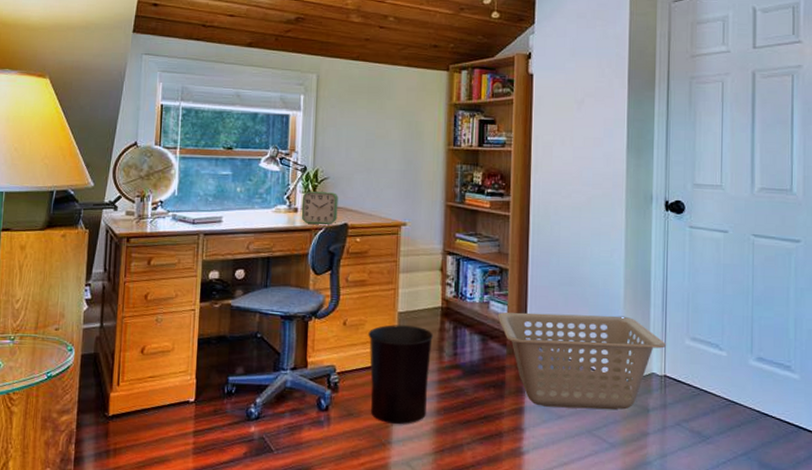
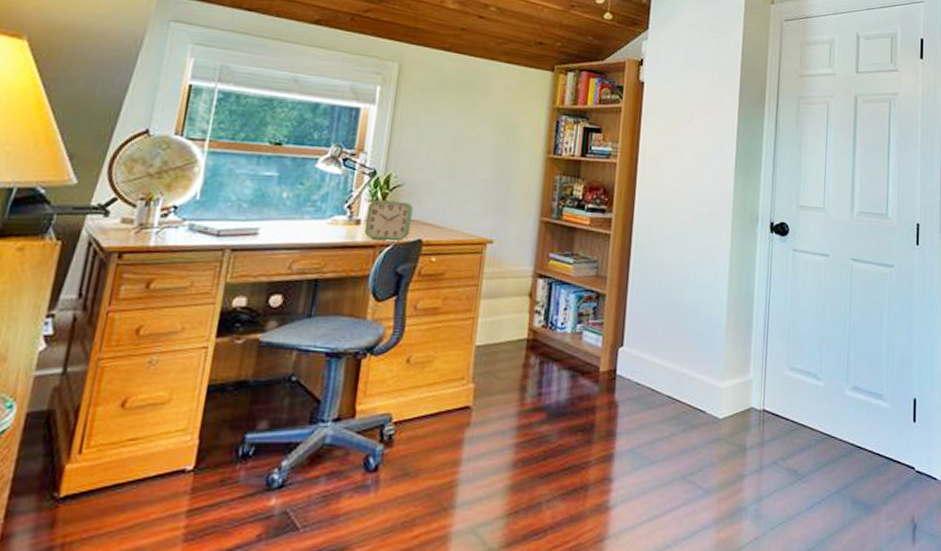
waste bin: present [368,324,434,424] -> none [432,361,516,482]
laundry basket: present [497,312,666,410] -> none [590,343,766,451]

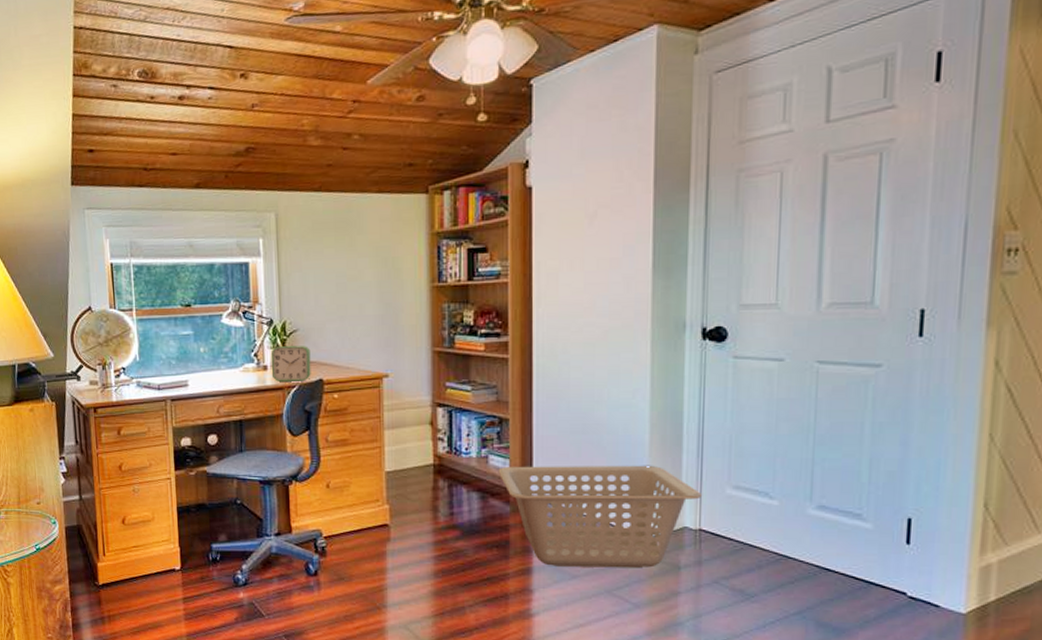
laundry basket: none [590,343,766,451] -> present [498,466,702,569]

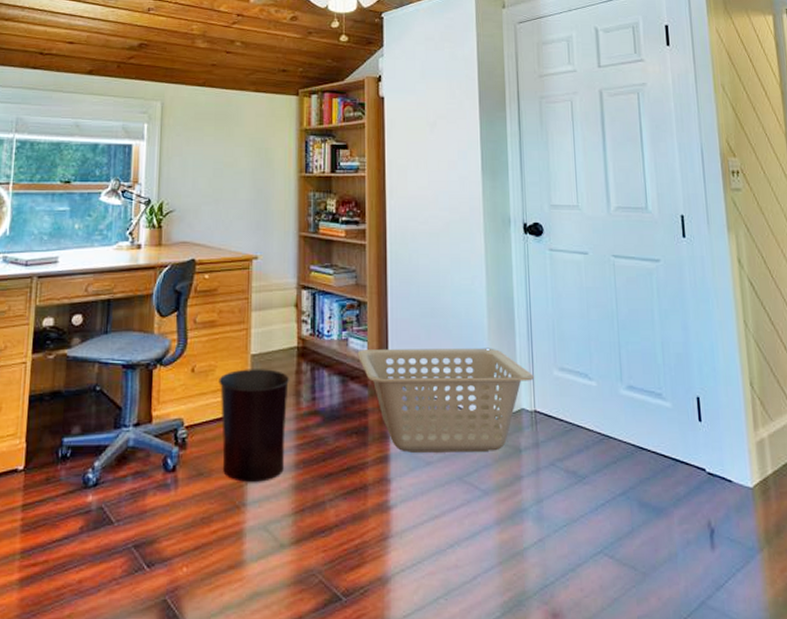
alarm clock: present [270,345,311,382] -> none [145,225,185,261]
waste bin: none [354,485,427,588] -> present [219,369,290,482]

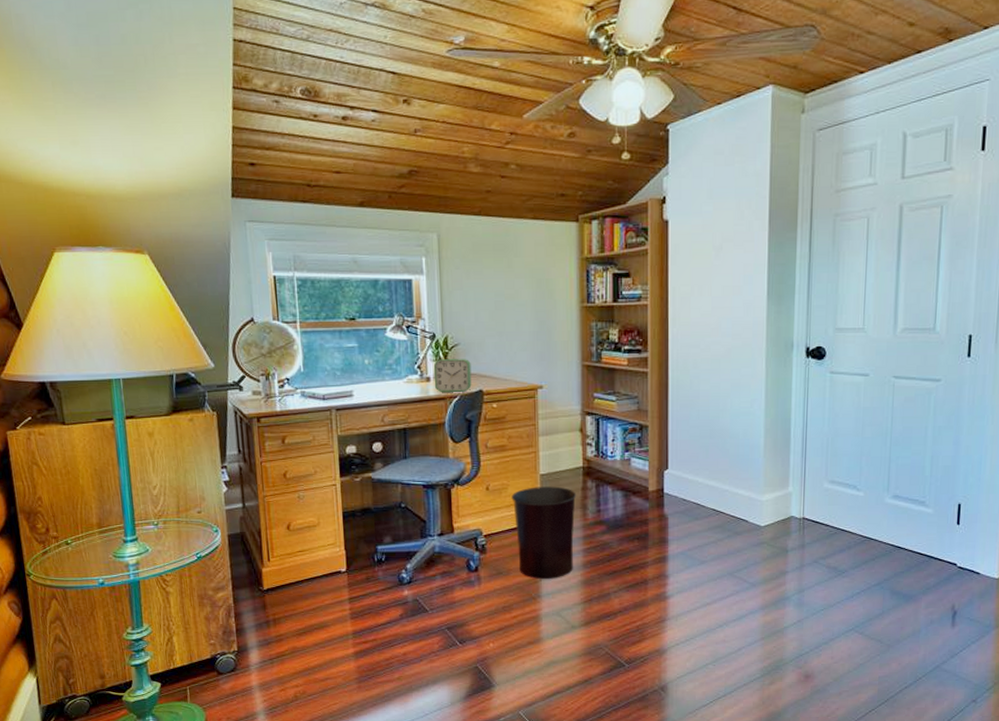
alarm clock: none [145,225,185,261] -> present [433,358,472,392]
laundry basket: present [357,348,534,453] -> none [639,465,805,554]

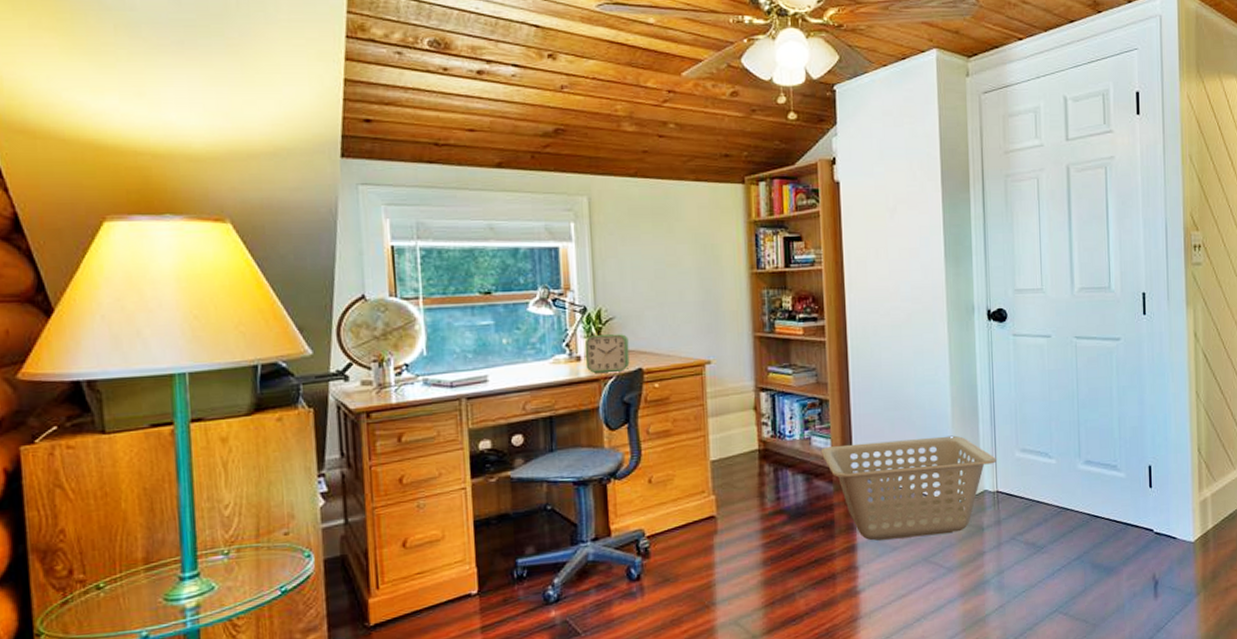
waste bin: present [511,486,577,579] -> none [678,473,753,583]
laundry basket: none [639,465,805,554] -> present [821,436,996,541]

